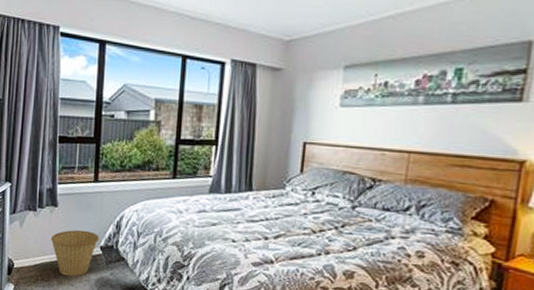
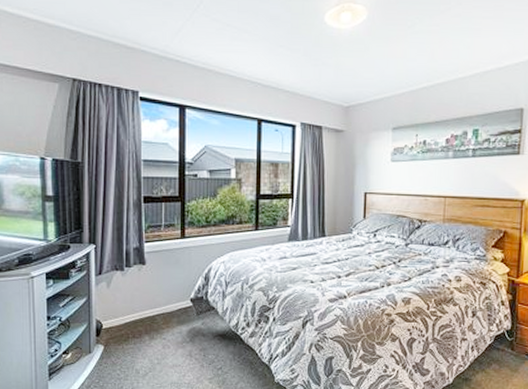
basket: present [50,229,100,277] -> none [140,285,190,331]

